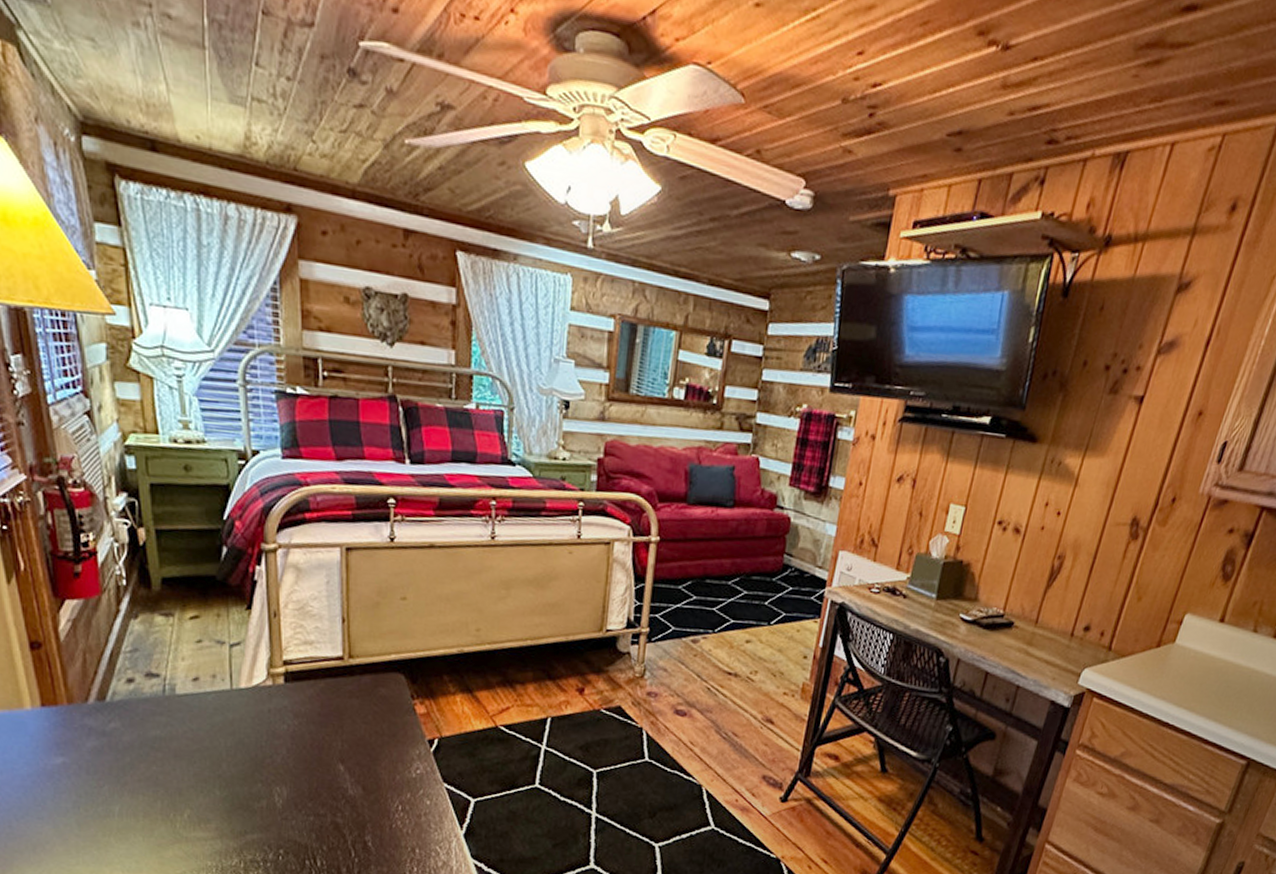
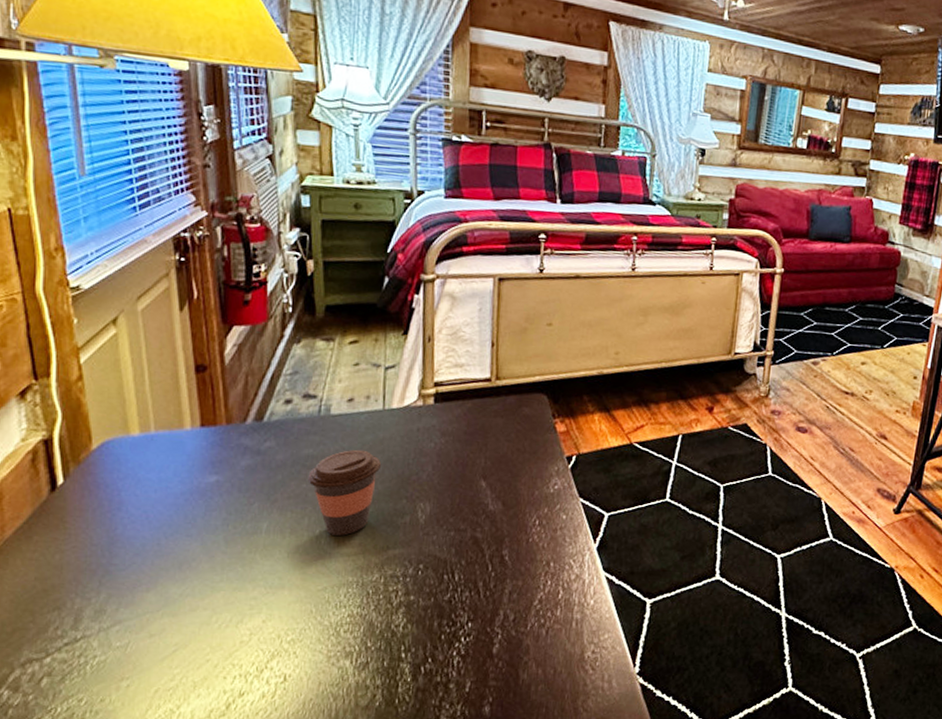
coffee cup: none [157,731,234,820] -> present [308,449,382,536]

